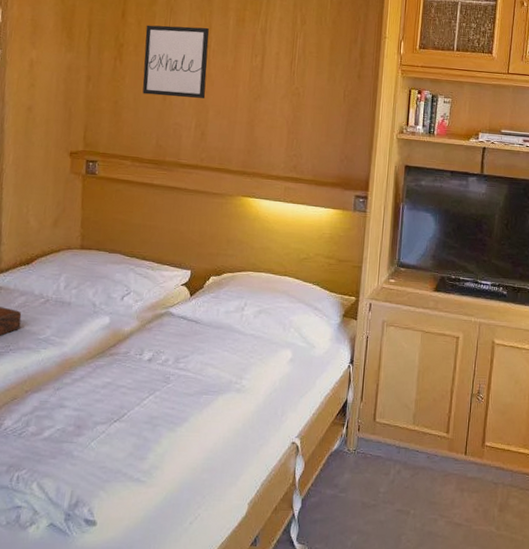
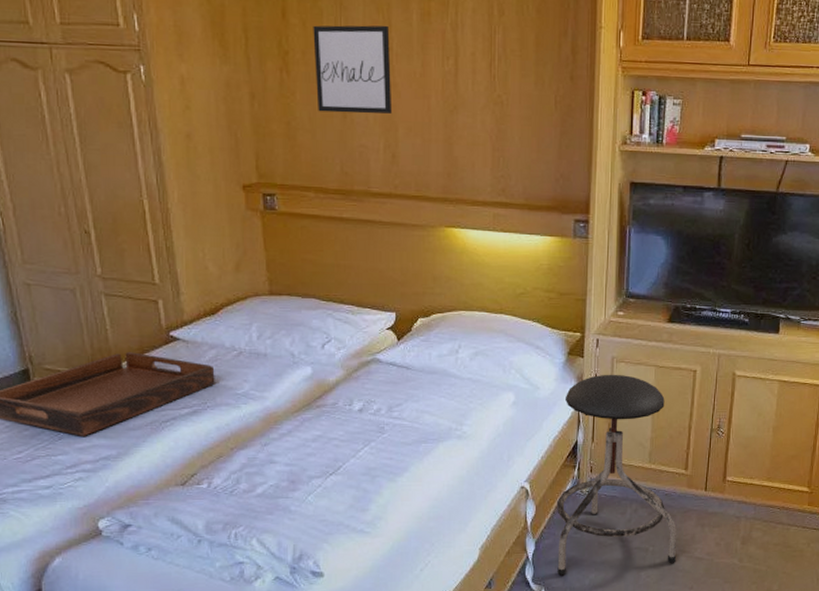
stool: none [321,336,438,536] -> present [557,374,677,576]

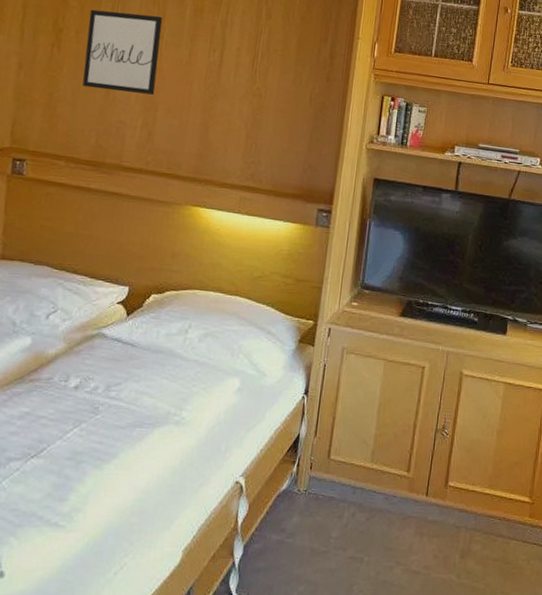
stool: present [557,374,677,576] -> none [264,365,395,587]

